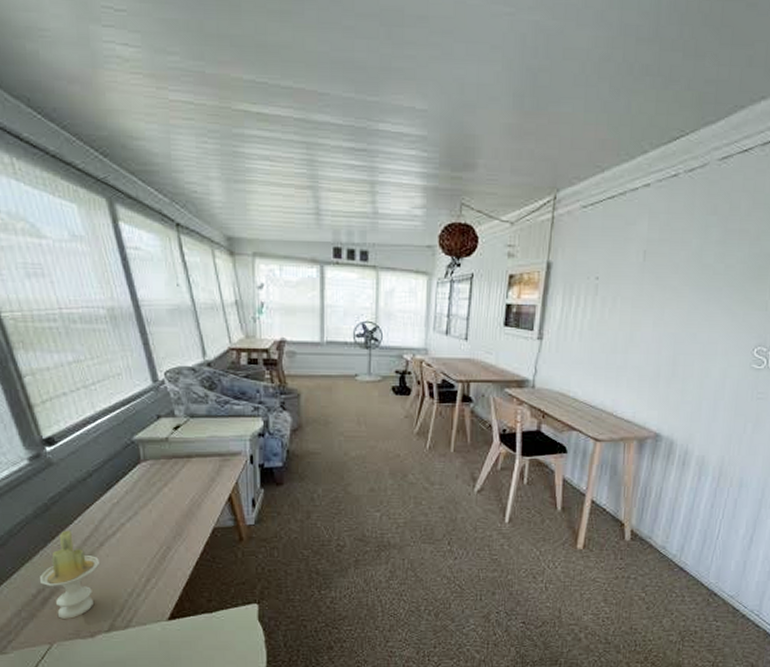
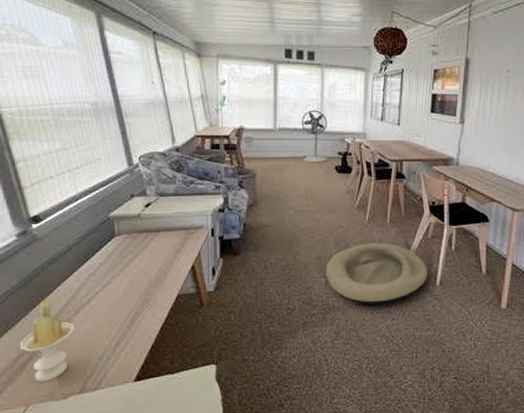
dog bed: none [380,474,496,542] -> present [326,242,428,304]

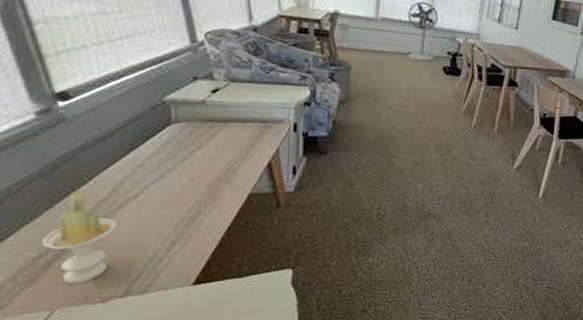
dog bed: present [326,242,428,304] -> none [423,150,532,214]

